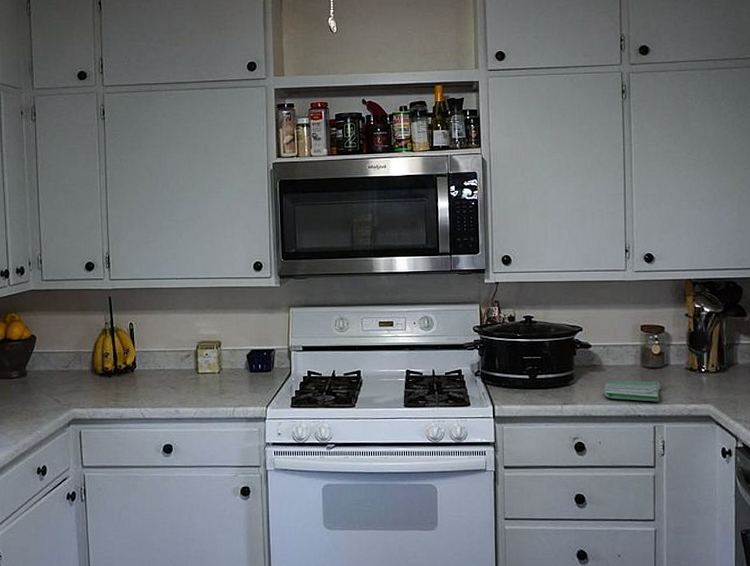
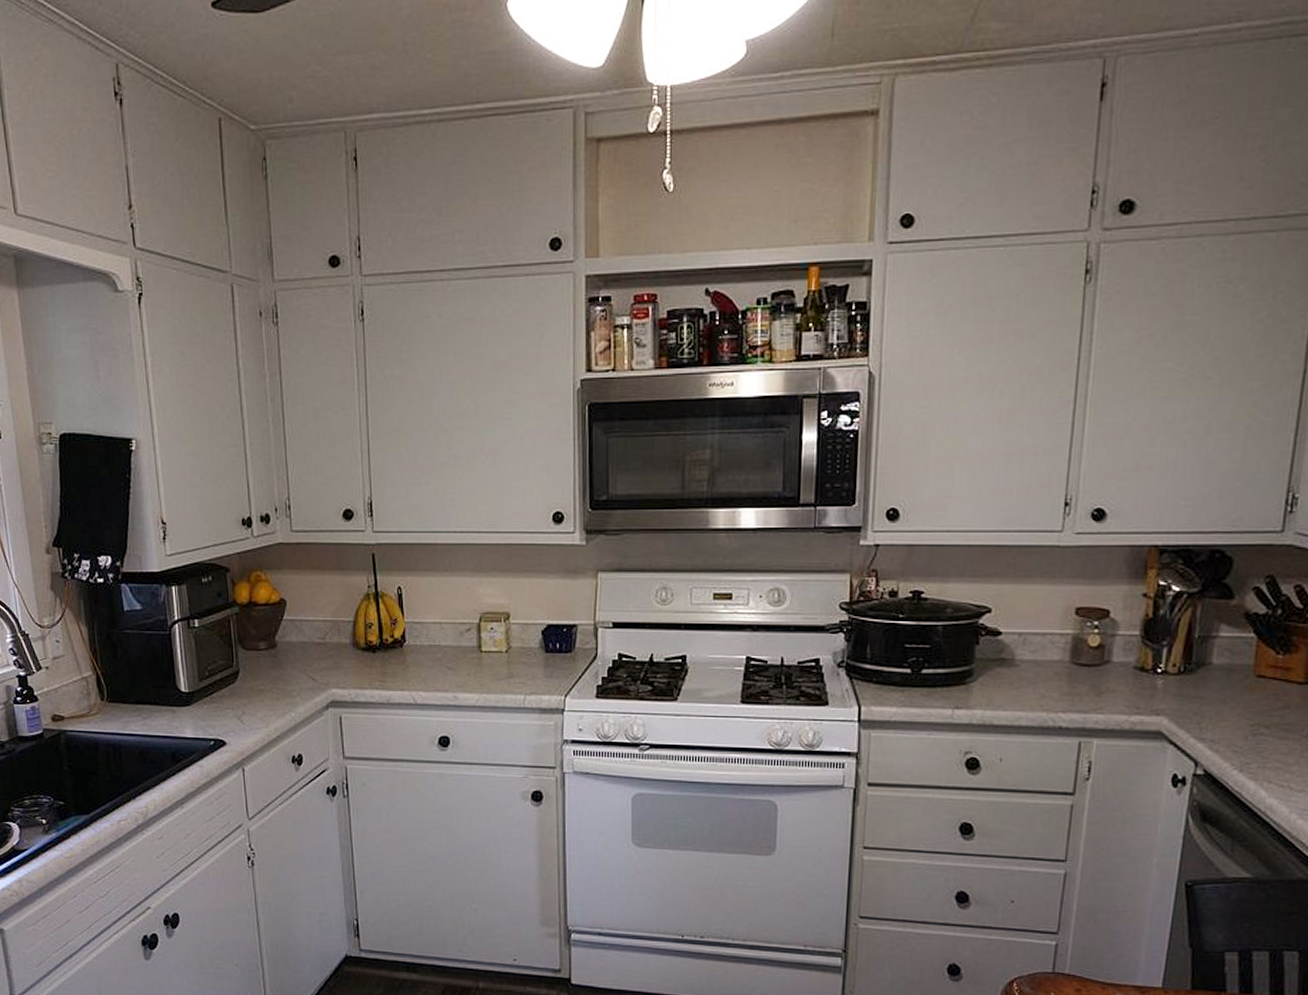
dish towel: present [603,380,661,402] -> none [1011,679,1096,710]

